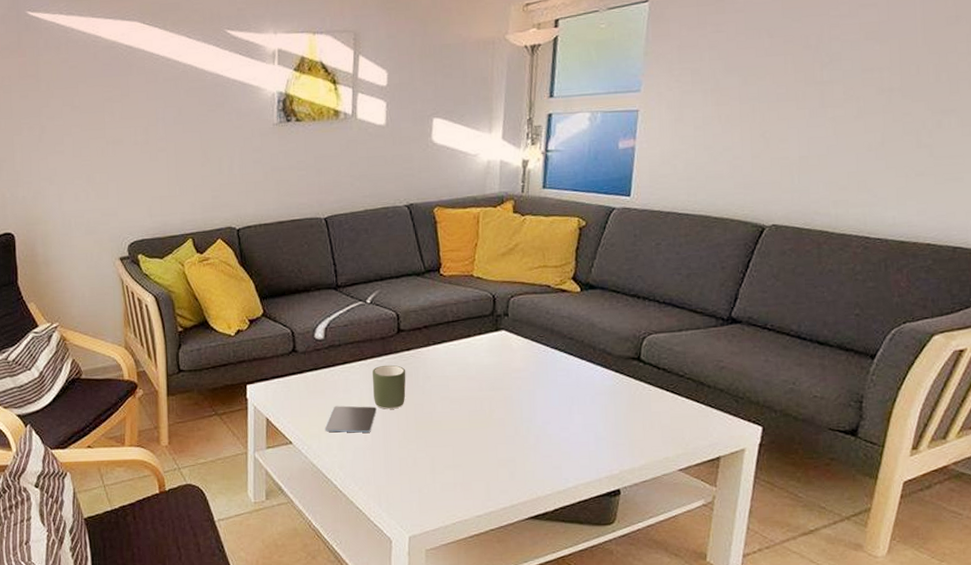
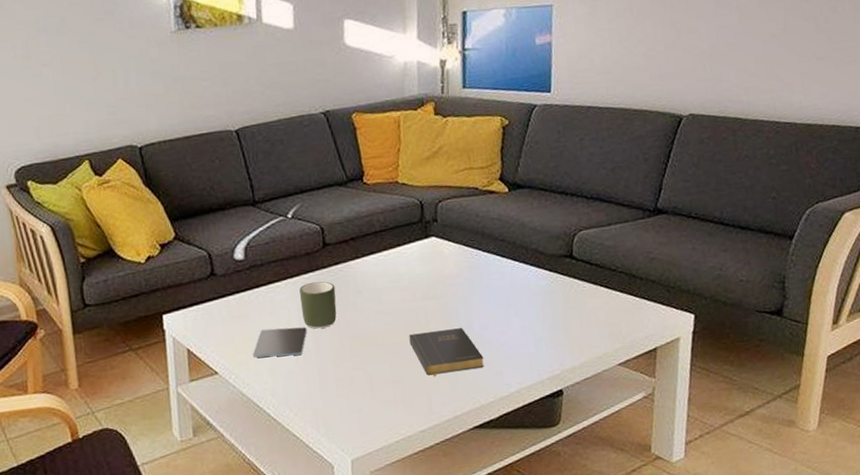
book: none [472,420,544,464] -> present [409,328,484,376]

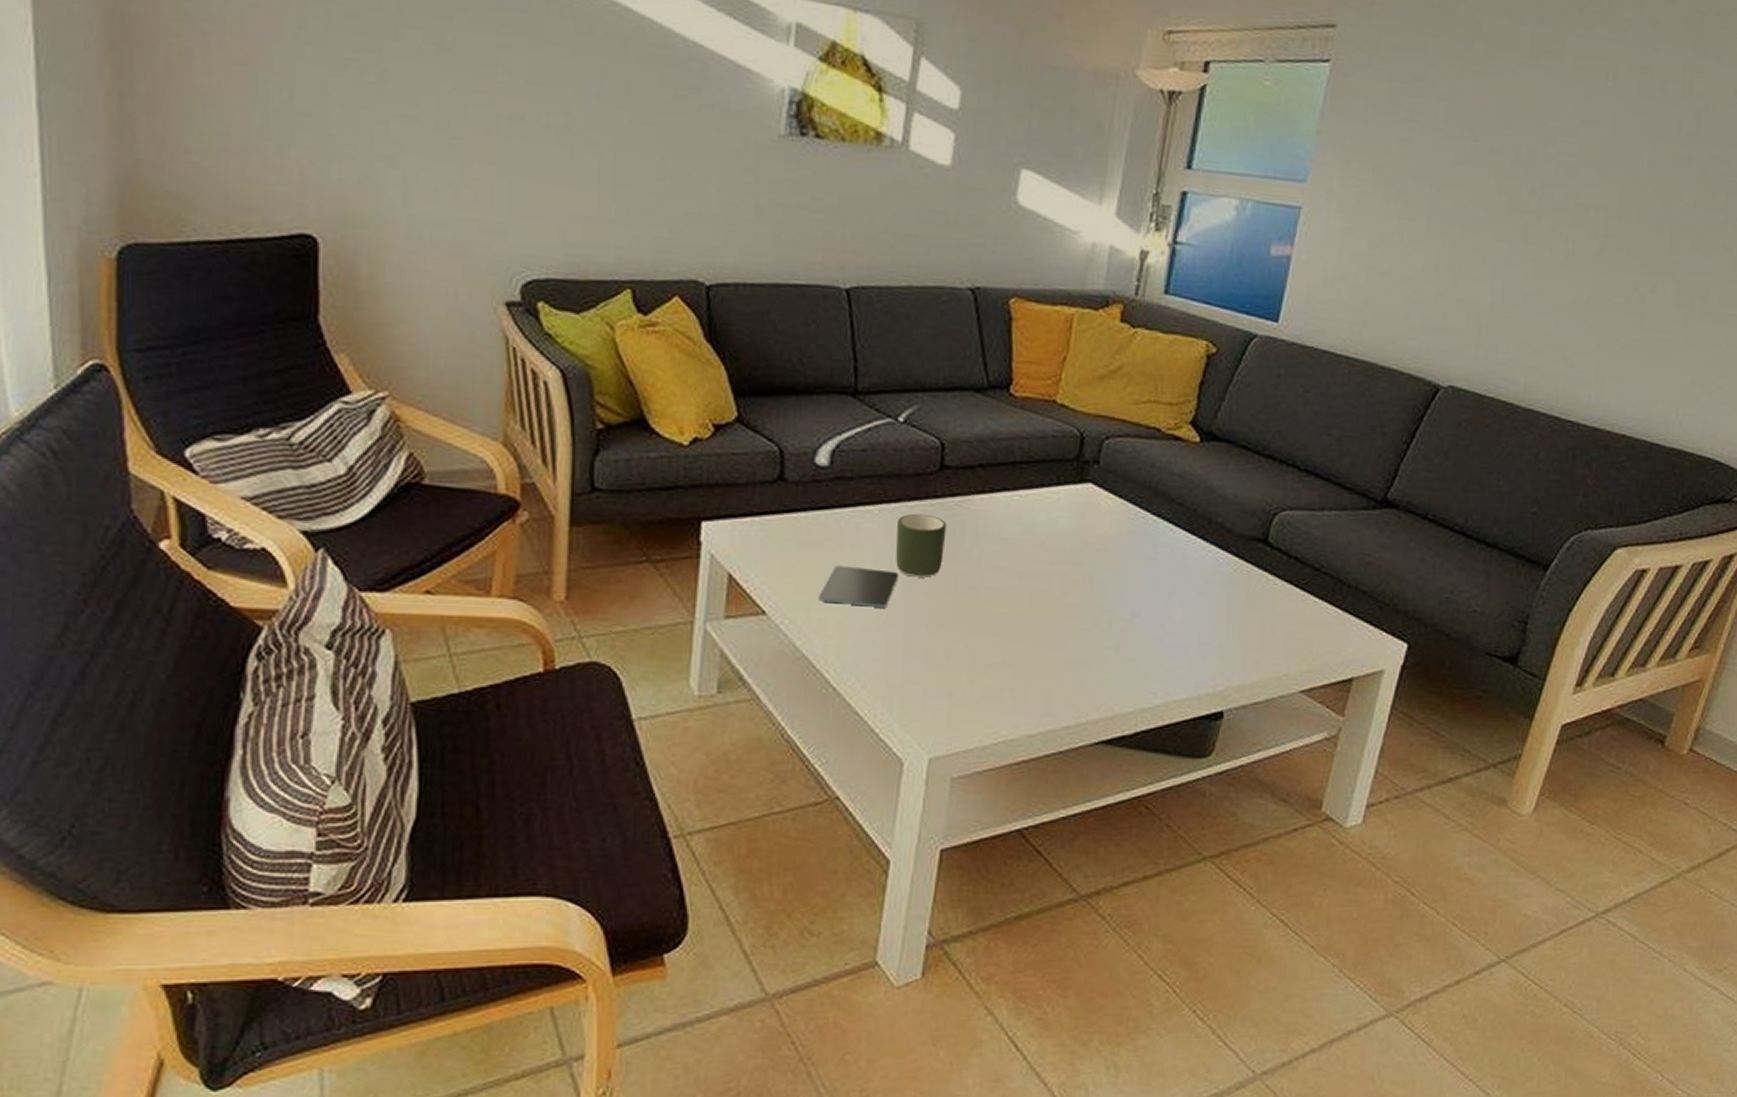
book: present [409,328,484,376] -> none [1034,606,1129,666]

